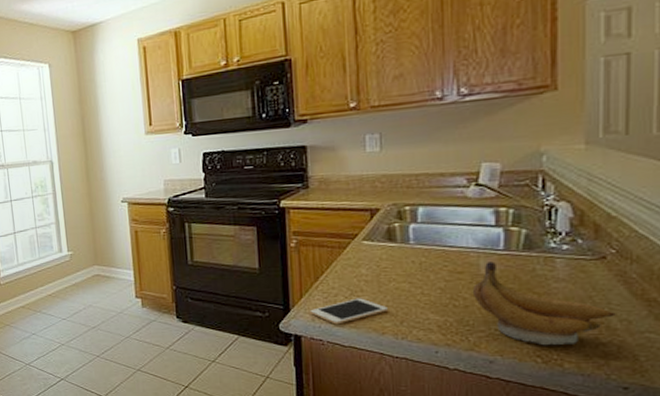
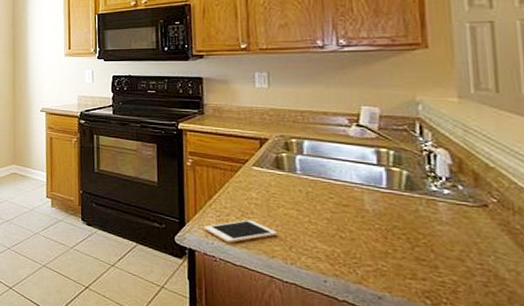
banana: present [472,261,616,346] -> none [358,198,503,290]

